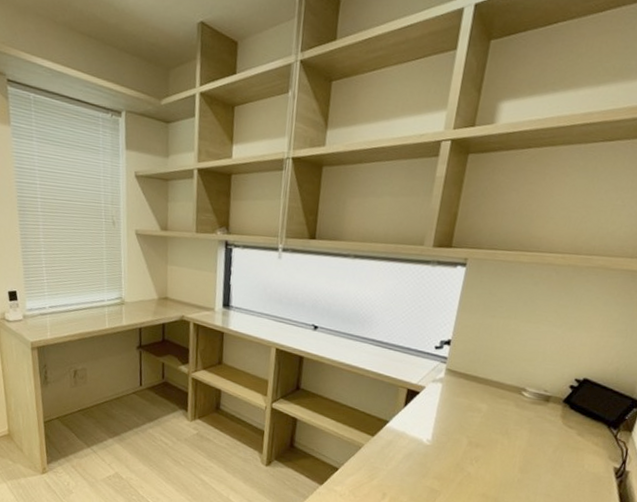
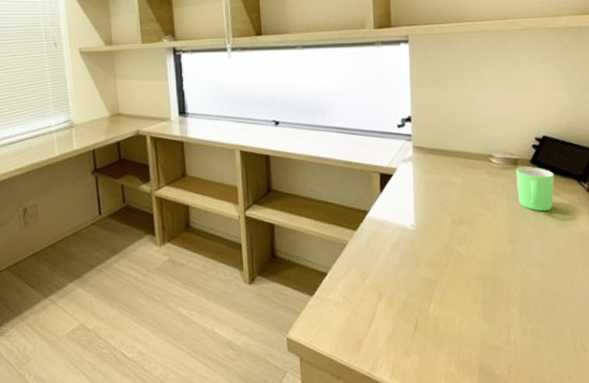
mug: none [540,404,585,449] -> present [516,167,555,212]

